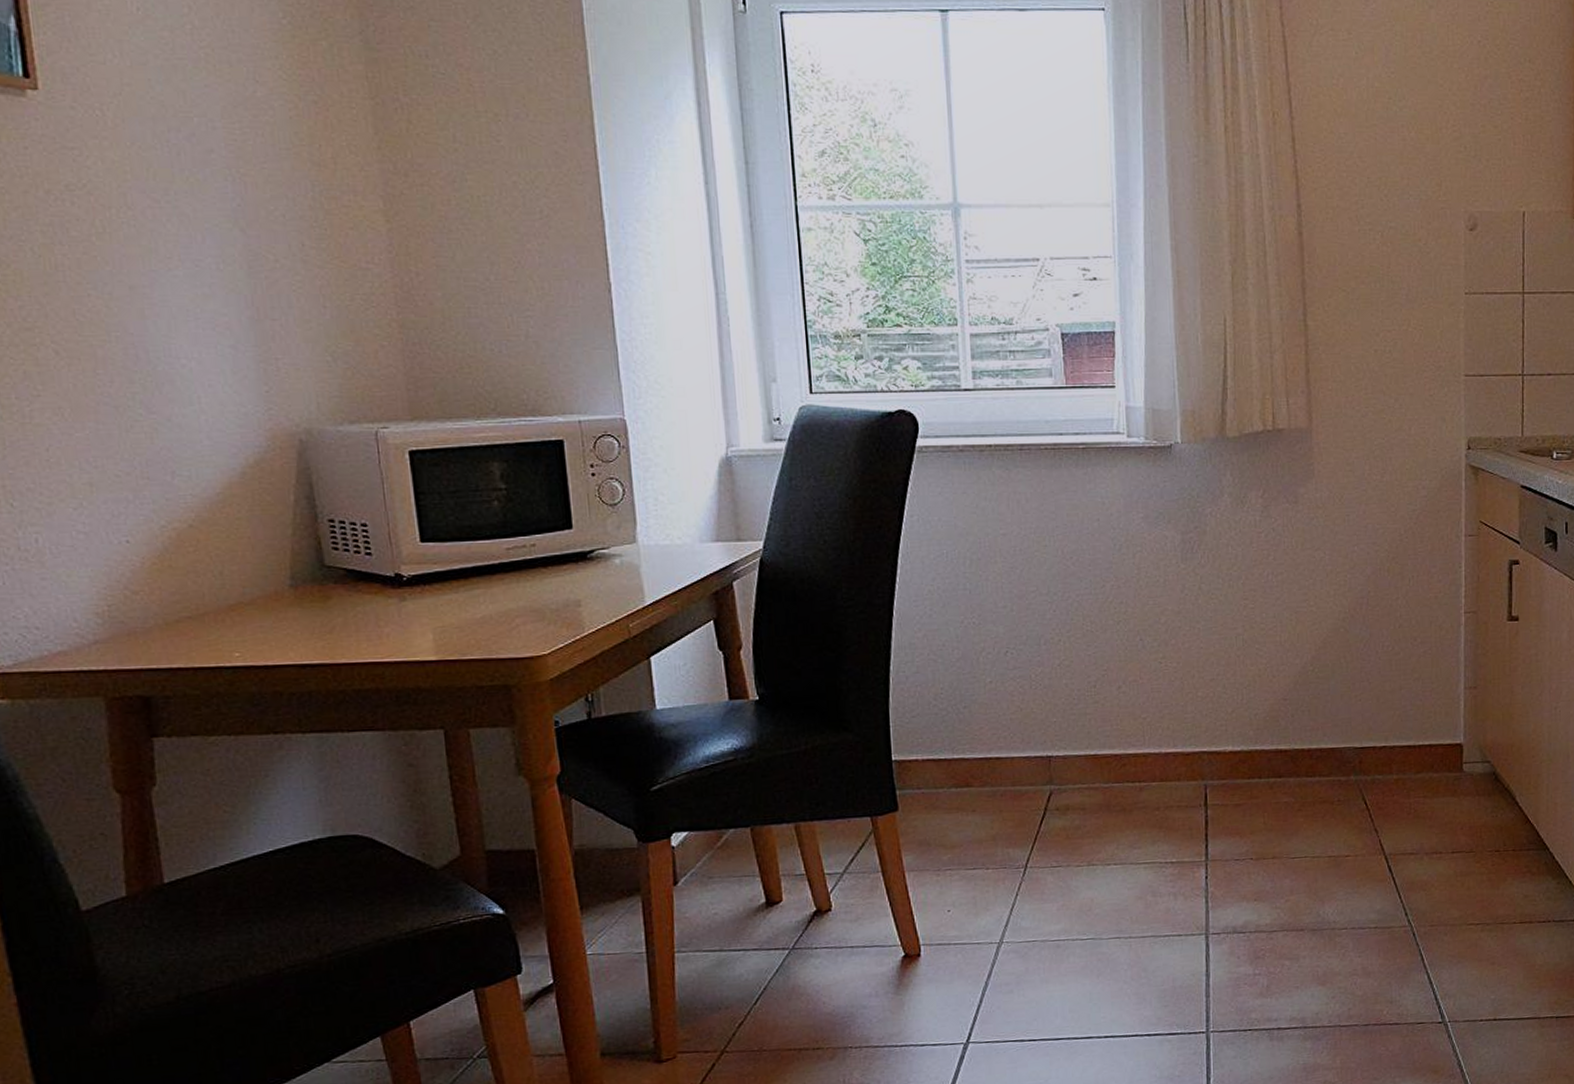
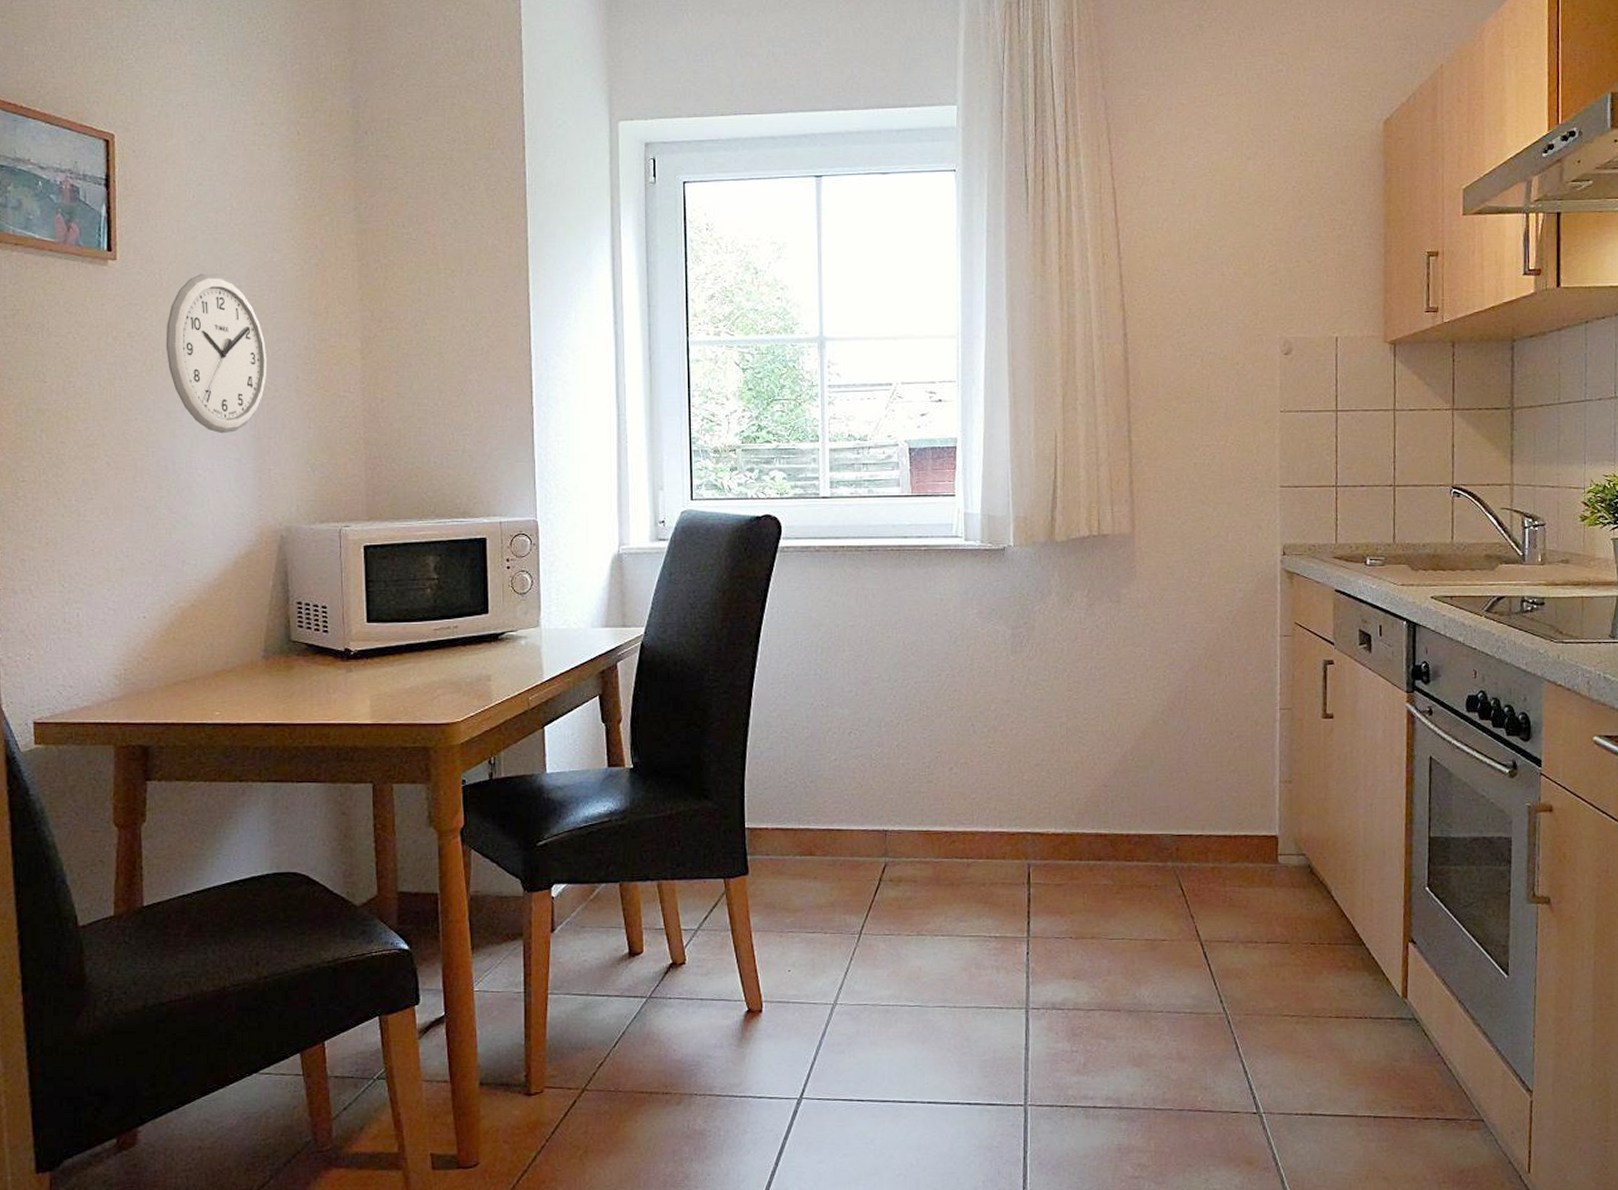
wall clock: none [118,109,262,315] -> present [165,273,267,434]

